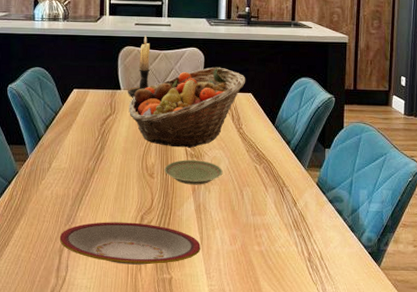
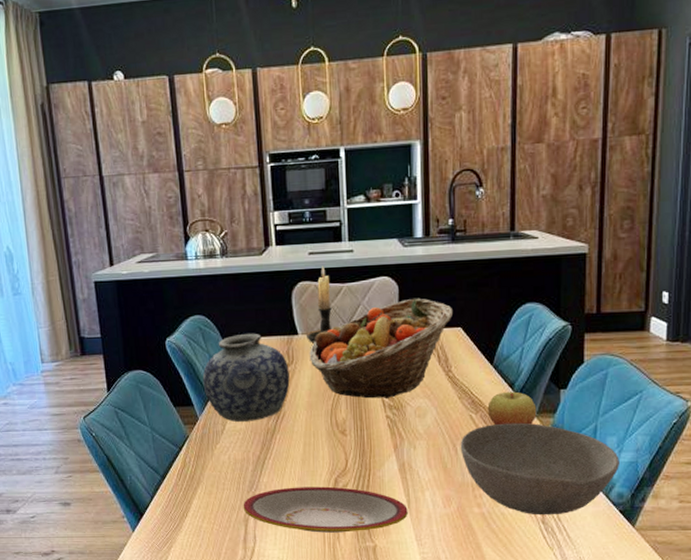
vase: none [36,85,111,161] -> present [202,333,290,422]
plate: present [164,160,223,185] -> none [358,412,430,441]
bowl: none [246,174,369,255] -> present [460,422,619,516]
apple: none [269,148,307,177] -> present [487,391,537,426]

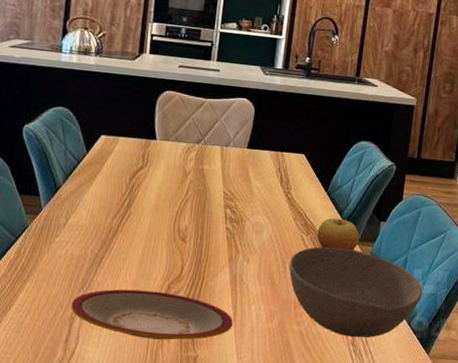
vase: present [202,333,290,422] -> none [53,131,142,218]
candle holder: present [305,265,332,343] -> none [163,79,195,150]
fruit basket: present [309,298,452,399] -> none [163,121,299,211]

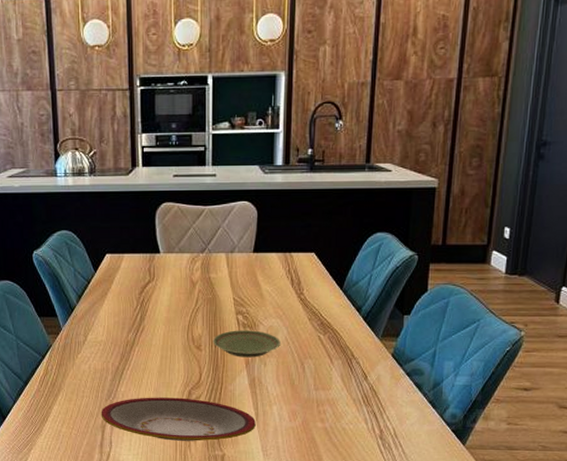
plate: none [198,224,265,254] -> present [212,330,281,358]
bowl: present [289,246,423,338] -> none [307,344,455,432]
apple: present [317,218,360,251] -> none [335,315,381,347]

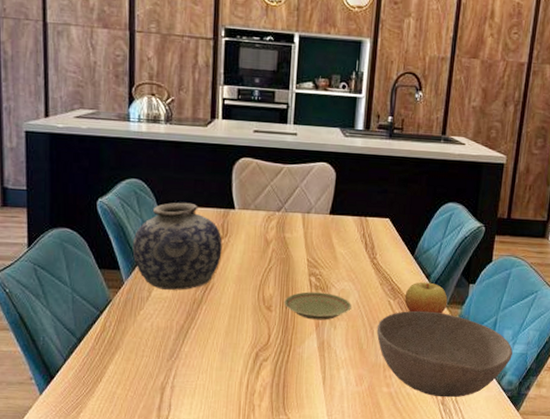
vase: none [67,249,150,334] -> present [132,202,222,290]
plate: present [101,397,256,441] -> none [161,358,323,405]
bowl: none [307,344,455,432] -> present [376,310,513,398]
apple: none [335,315,381,347] -> present [404,282,448,314]

